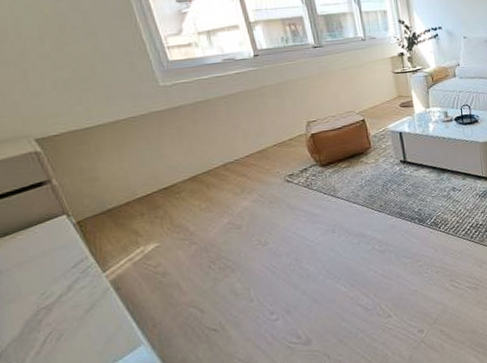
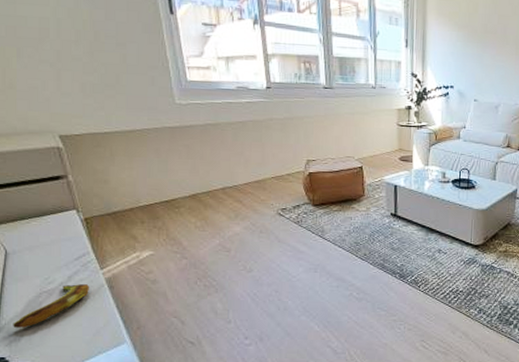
banana: none [11,291,93,354] -> present [13,284,89,328]

